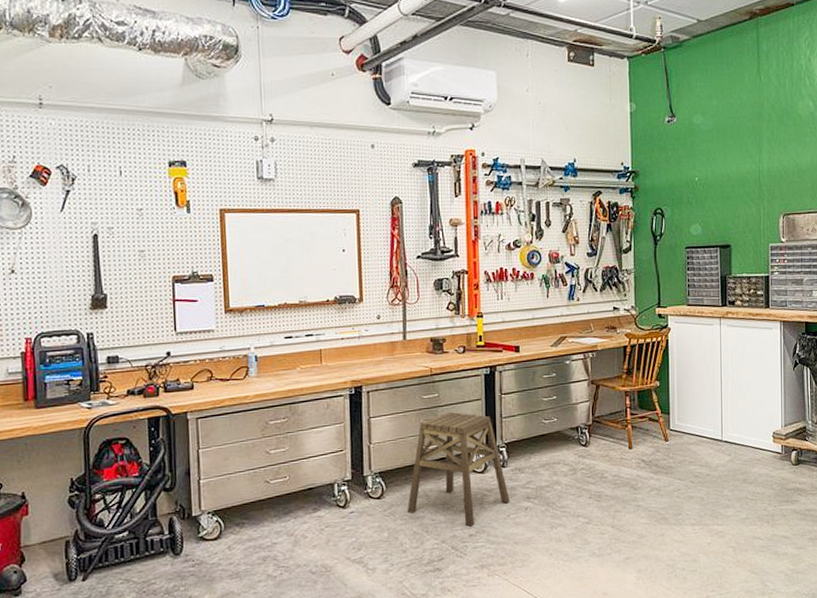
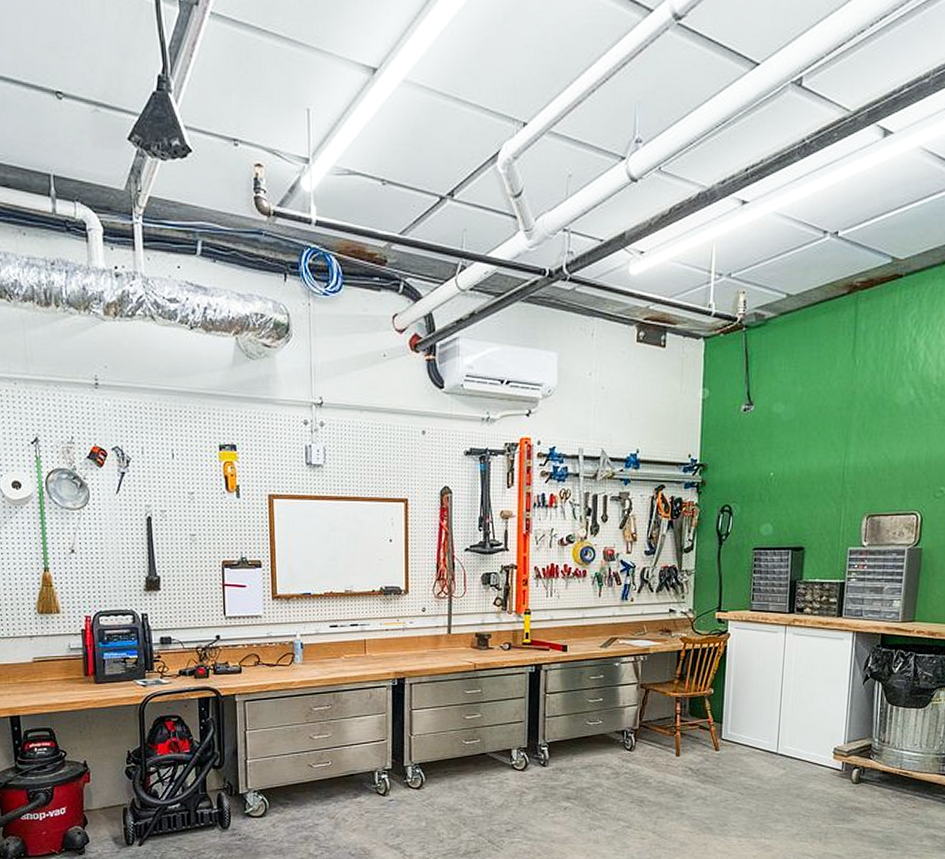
stool: present [407,411,510,527] -> none [446,708,549,822]

